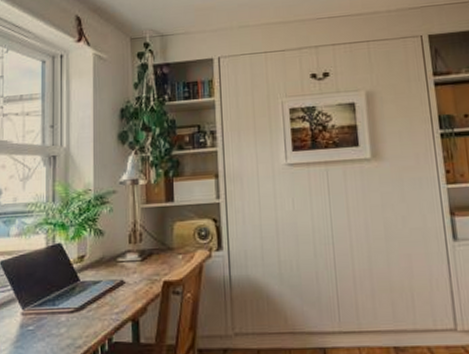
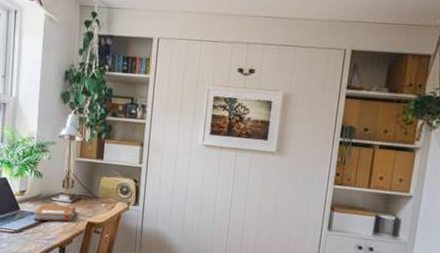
notebook: none [97,264,148,291] -> present [34,204,76,222]

